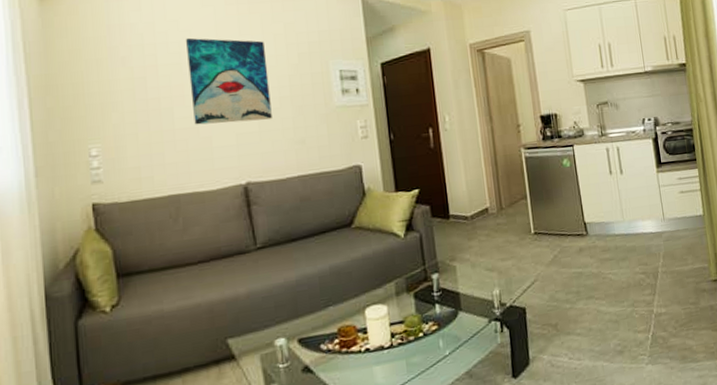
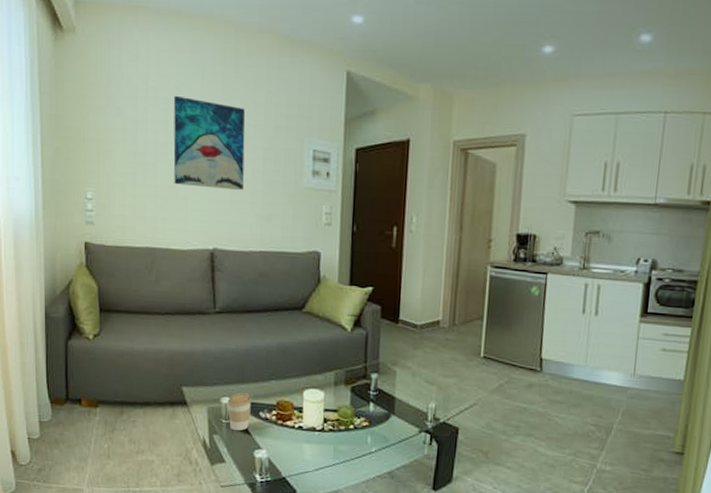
coffee cup: none [282,328,311,374] -> present [227,393,252,431]

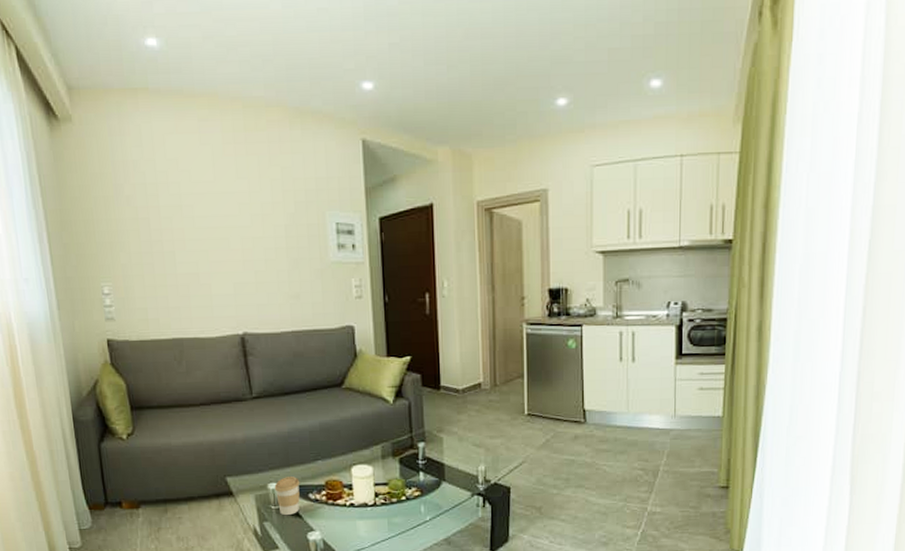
wall art: present [173,95,245,191] -> none [184,178,268,272]

